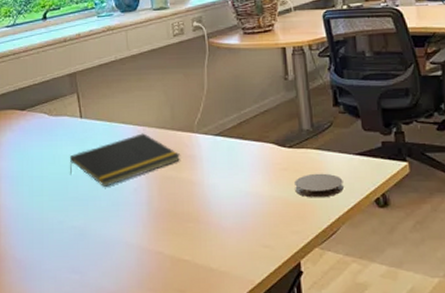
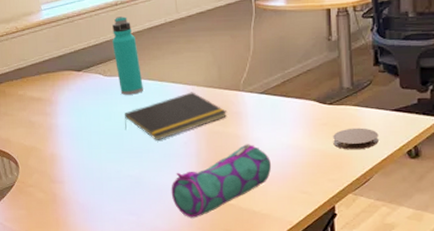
water bottle: none [59,53,91,136] -> present [112,16,143,95]
pencil case: none [119,191,230,277] -> present [171,144,272,219]

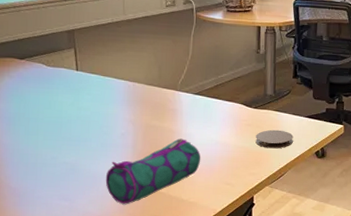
water bottle: present [112,16,143,95] -> none [58,12,86,86]
notepad: present [125,92,228,140] -> none [65,88,165,131]

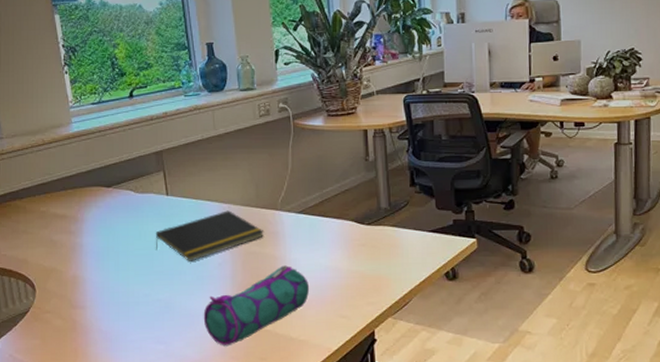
notepad: none [65,88,165,131] -> present [156,210,265,261]
coaster: present [255,129,293,149] -> none [372,249,417,272]

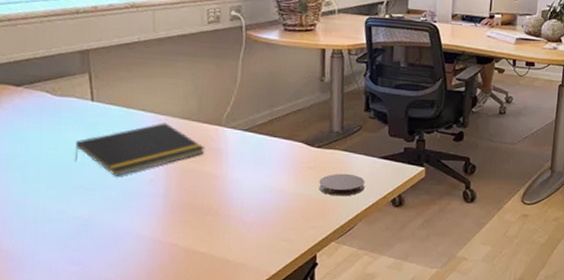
pencil case: present [203,265,310,347] -> none [128,185,252,269]
coaster: none [372,249,417,272] -> present [319,173,365,197]

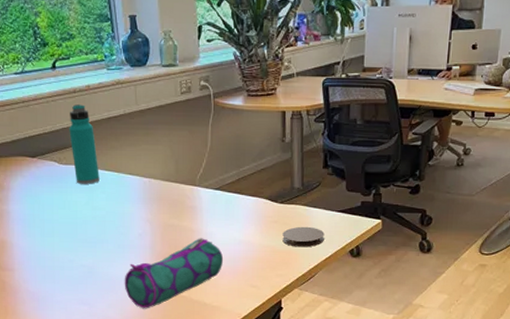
water bottle: none [67,27,104,120] -> present [69,104,100,184]
notepad: present [75,123,206,176] -> none [80,184,183,231]
pencil case: none [128,185,252,269] -> present [124,238,224,309]

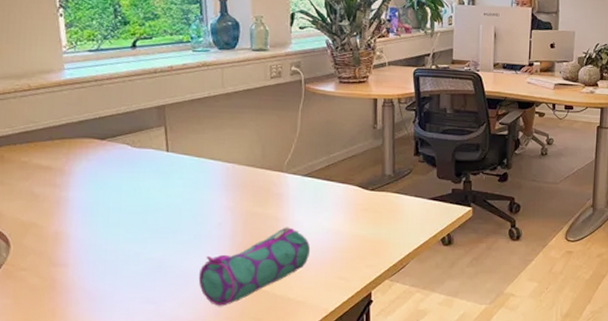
water bottle: present [69,104,100,184] -> none [146,85,178,169]
coaster: present [282,226,325,248] -> none [373,214,416,236]

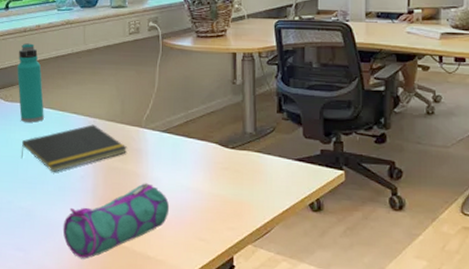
water bottle: none [146,85,178,169] -> present [17,43,44,123]
notepad: none [152,170,269,220] -> present [21,124,128,172]

